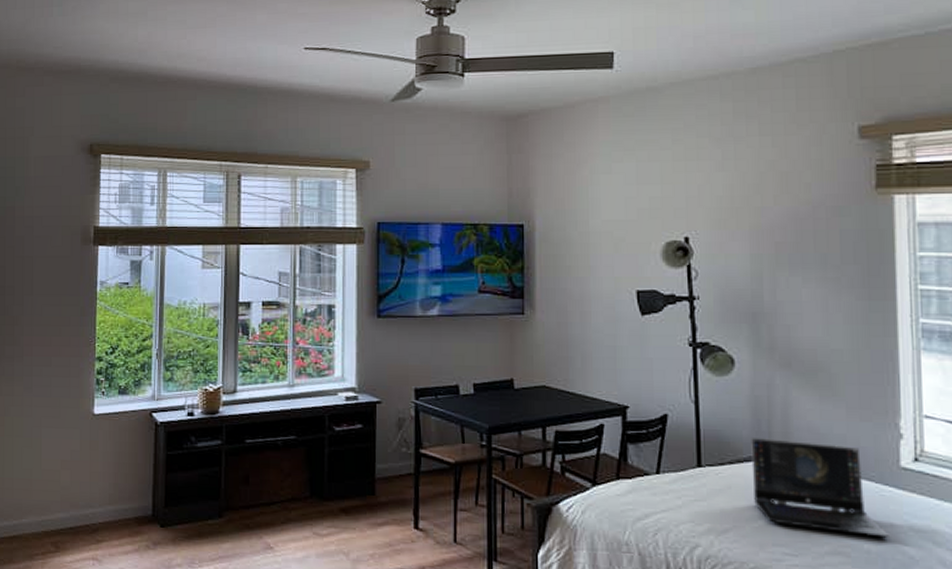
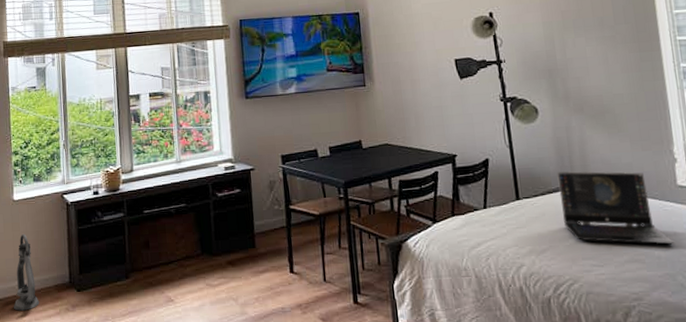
lantern: none [85,454,116,544] -> present [14,233,40,311]

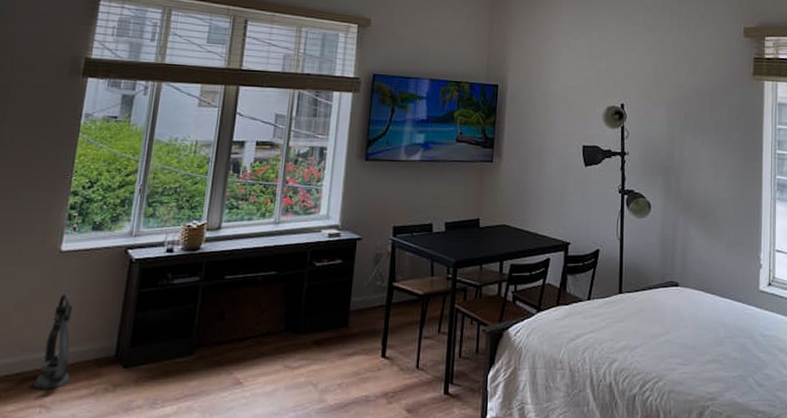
laptop: present [557,171,674,245] -> none [658,268,750,347]

